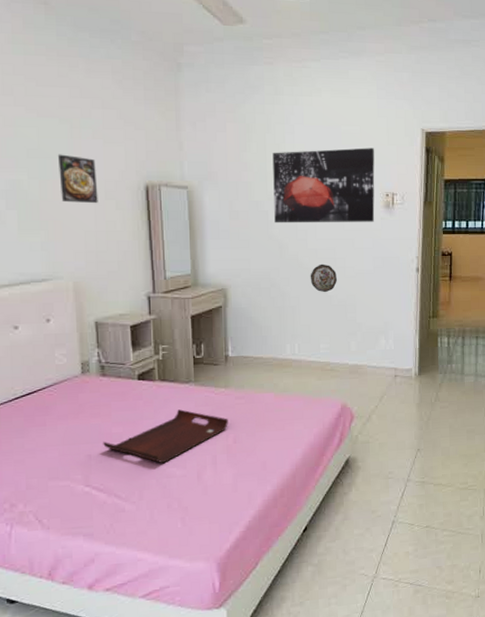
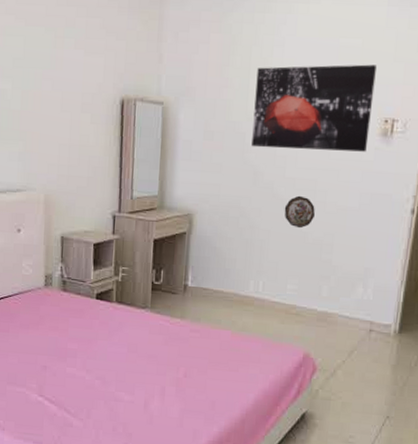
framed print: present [57,154,98,204] -> none [40,64,75,117]
serving tray: present [103,409,228,463] -> none [58,334,181,386]

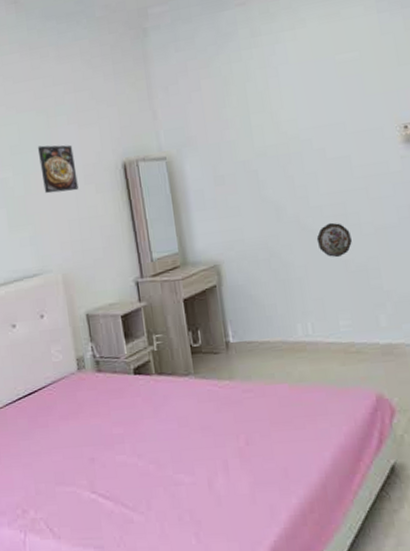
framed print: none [40,64,75,117] -> present [37,144,79,194]
wall art: present [251,64,377,152] -> none [256,73,392,183]

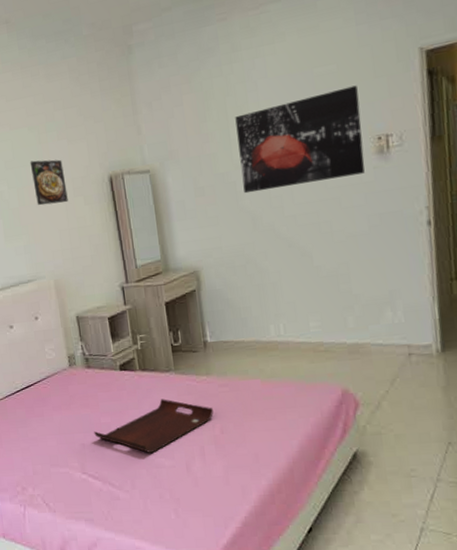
serving tray: none [105,406,237,468] -> present [94,399,213,453]
wall art: none [256,73,392,183] -> present [235,85,365,194]
decorative plate: present [316,222,352,258] -> none [290,231,324,264]

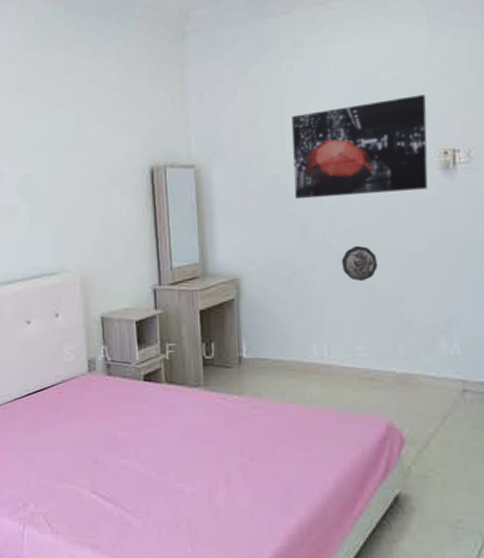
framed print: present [29,159,68,206] -> none [65,143,104,193]
serving tray: present [94,399,213,453] -> none [109,417,243,476]
decorative plate: none [290,231,324,264] -> present [341,245,377,282]

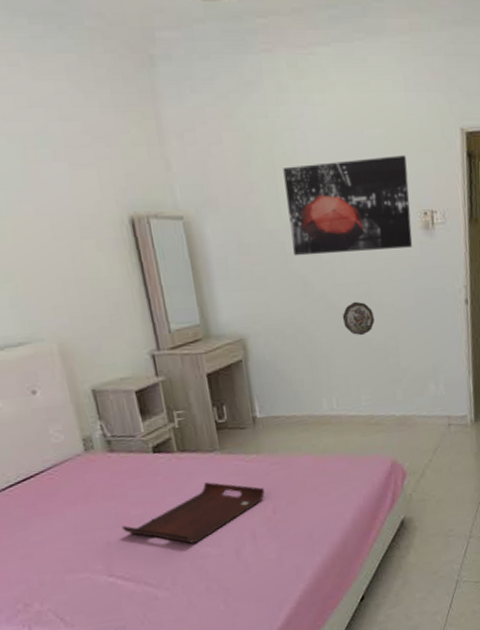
serving tray: none [109,417,243,476] -> present [122,482,265,543]

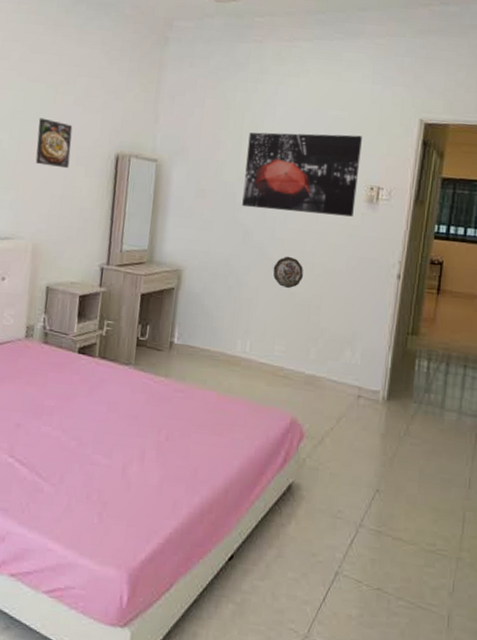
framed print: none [12,183,74,246] -> present [35,117,73,169]
serving tray: present [122,482,265,543] -> none [33,392,163,448]

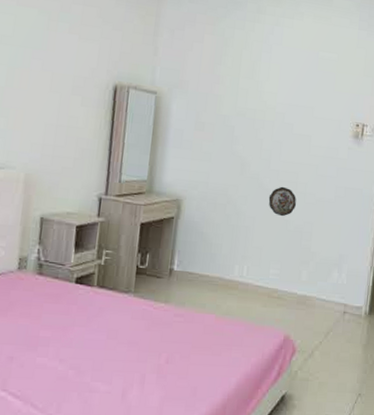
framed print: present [35,117,73,169] -> none [27,44,68,98]
wall art: present [242,132,362,217] -> none [240,69,350,151]

